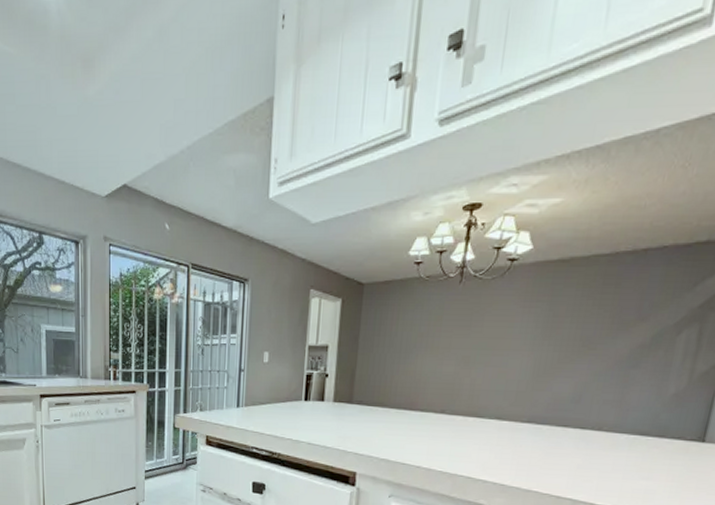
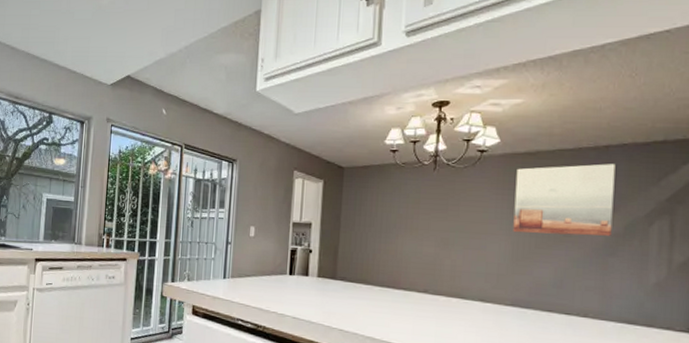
wall art: none [537,269,652,348] -> present [513,163,616,236]

